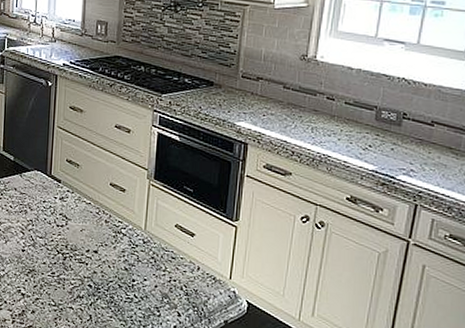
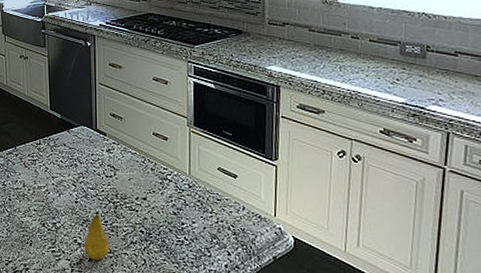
fruit: none [28,261,54,313] -> present [84,210,109,260]

